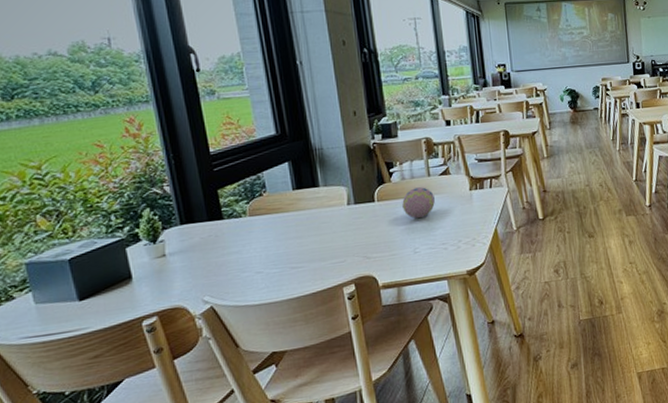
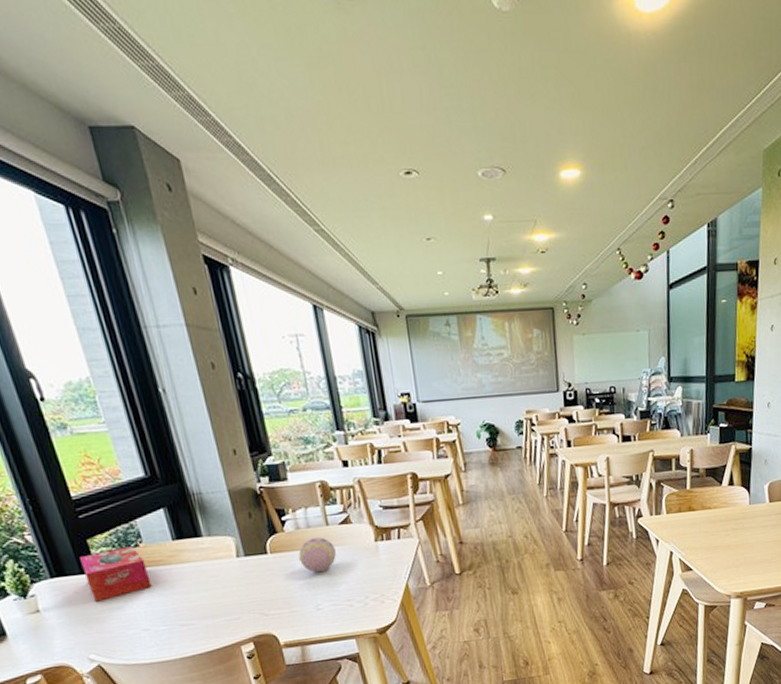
tissue box: none [209,195,269,247] -> present [80,546,152,602]

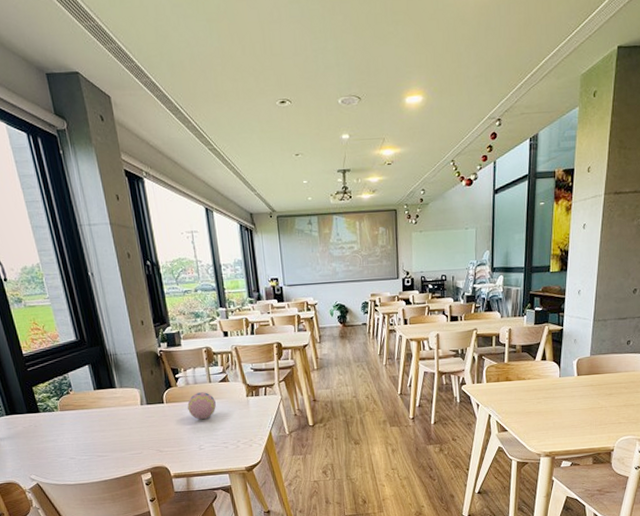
tissue box: present [80,546,152,602] -> none [27,393,78,435]

